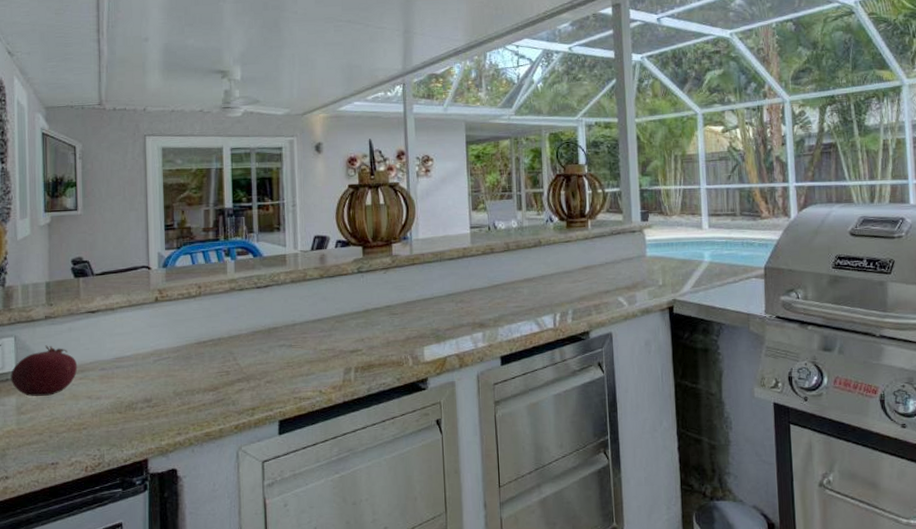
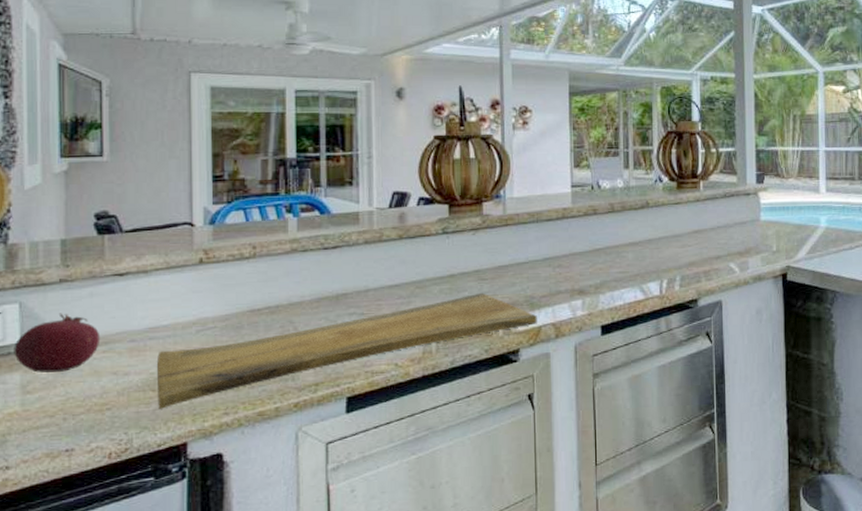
cutting board: none [123,326,443,429] -> present [157,292,537,409]

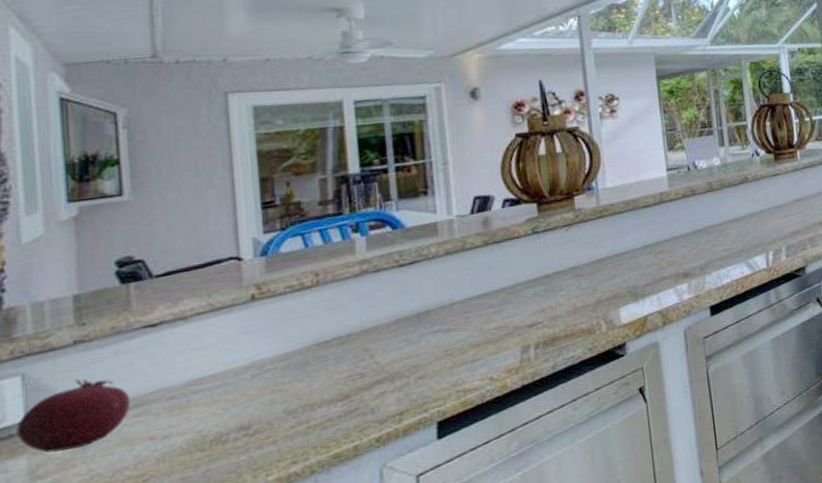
cutting board: present [157,292,537,409] -> none [205,289,643,471]

